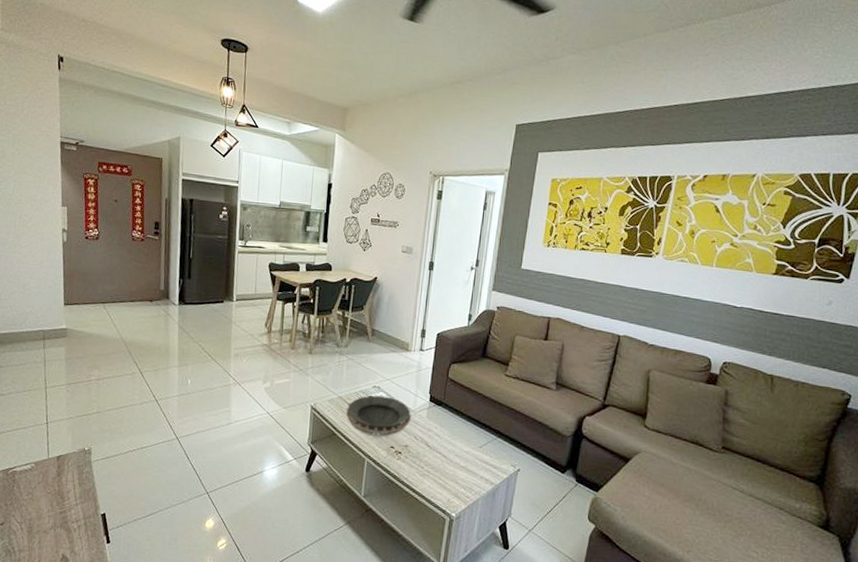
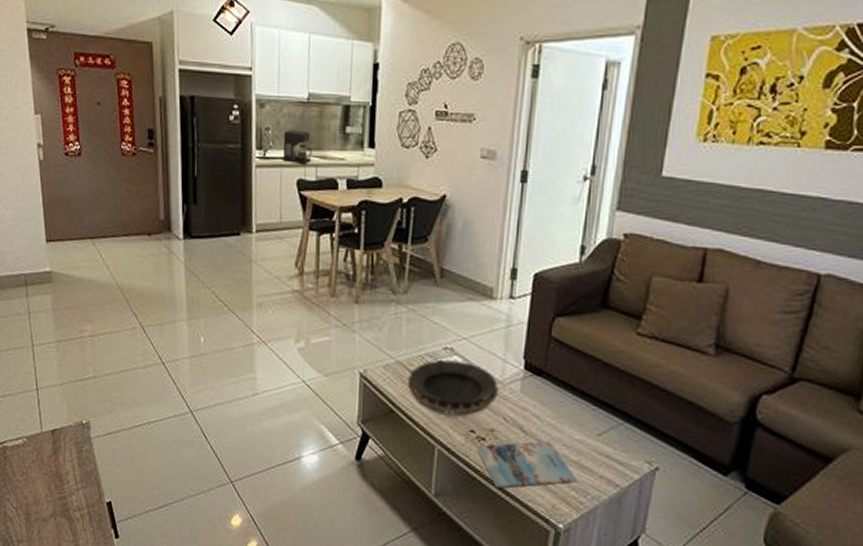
coffee maker: none [258,226,281,252] -> present [282,129,312,164]
magazine: none [395,453,465,489] -> present [477,441,576,489]

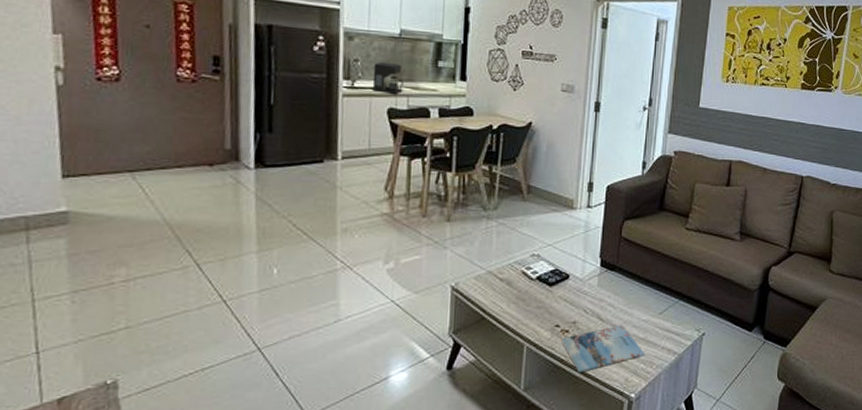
decorative bowl: present [407,359,500,417] -> none [497,265,580,316]

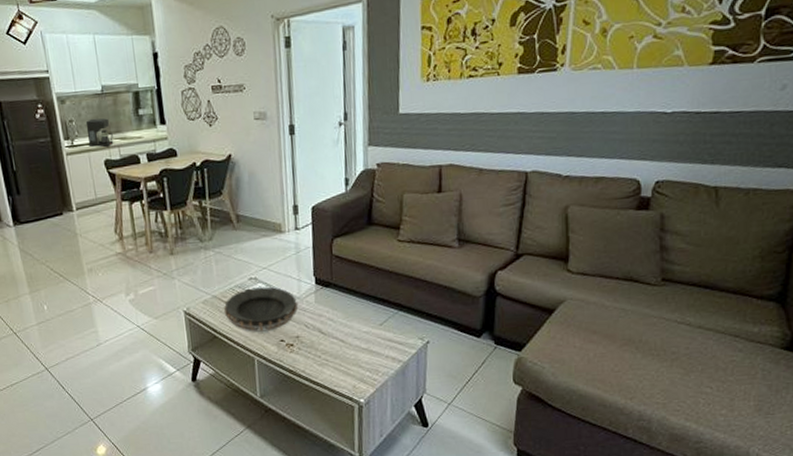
decorative bowl: none [497,265,580,316] -> present [223,286,298,333]
magazine: present [561,325,644,374] -> none [288,337,369,382]

